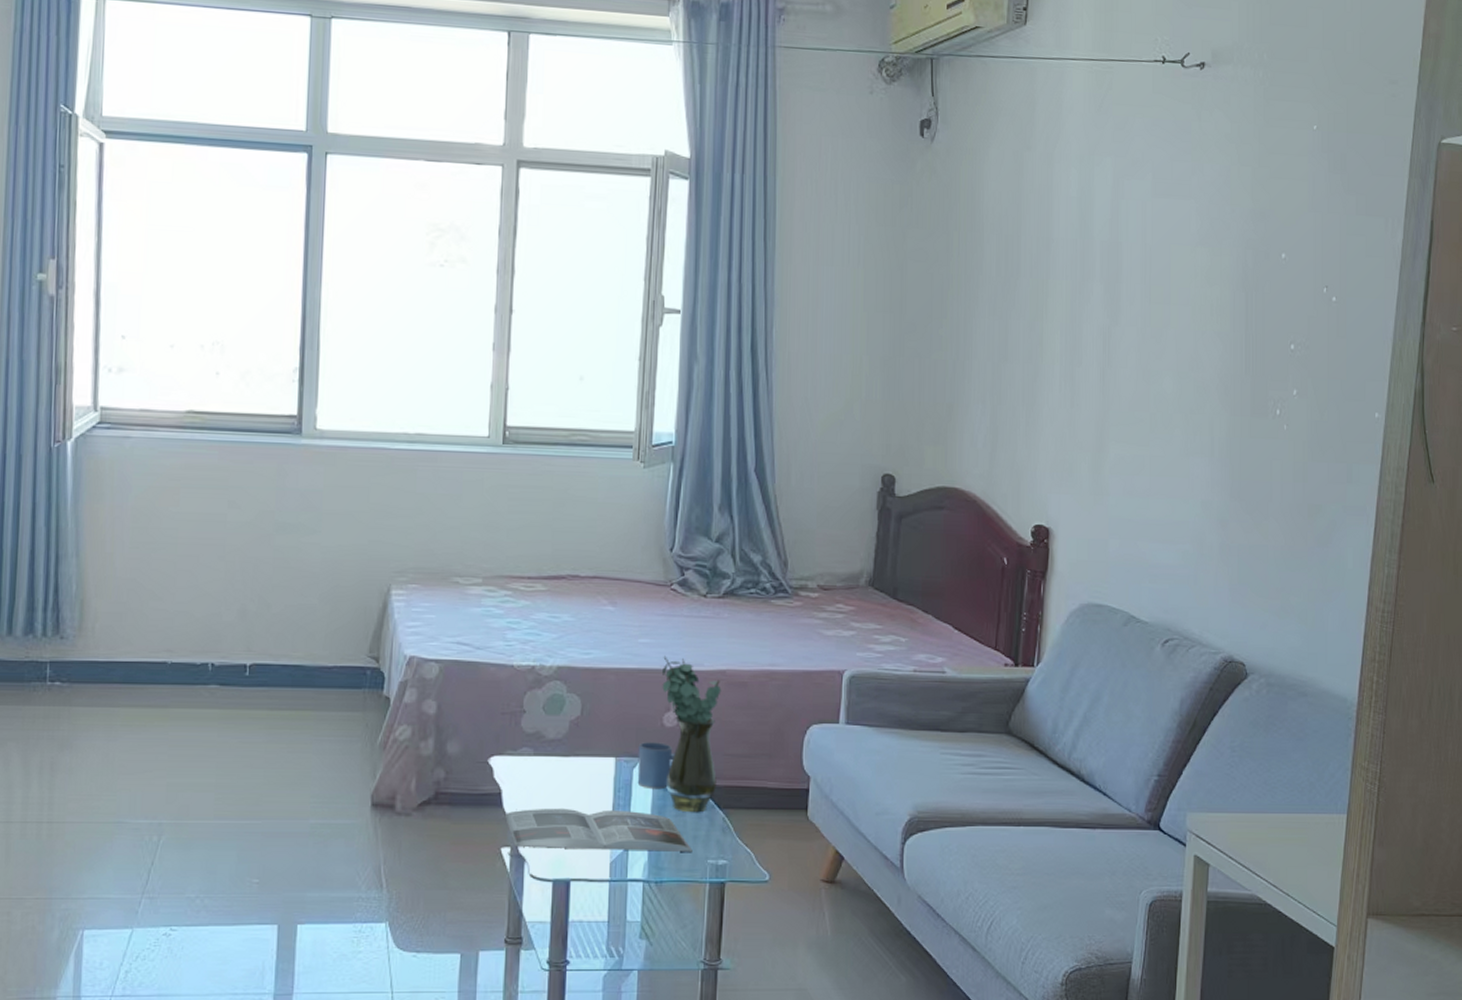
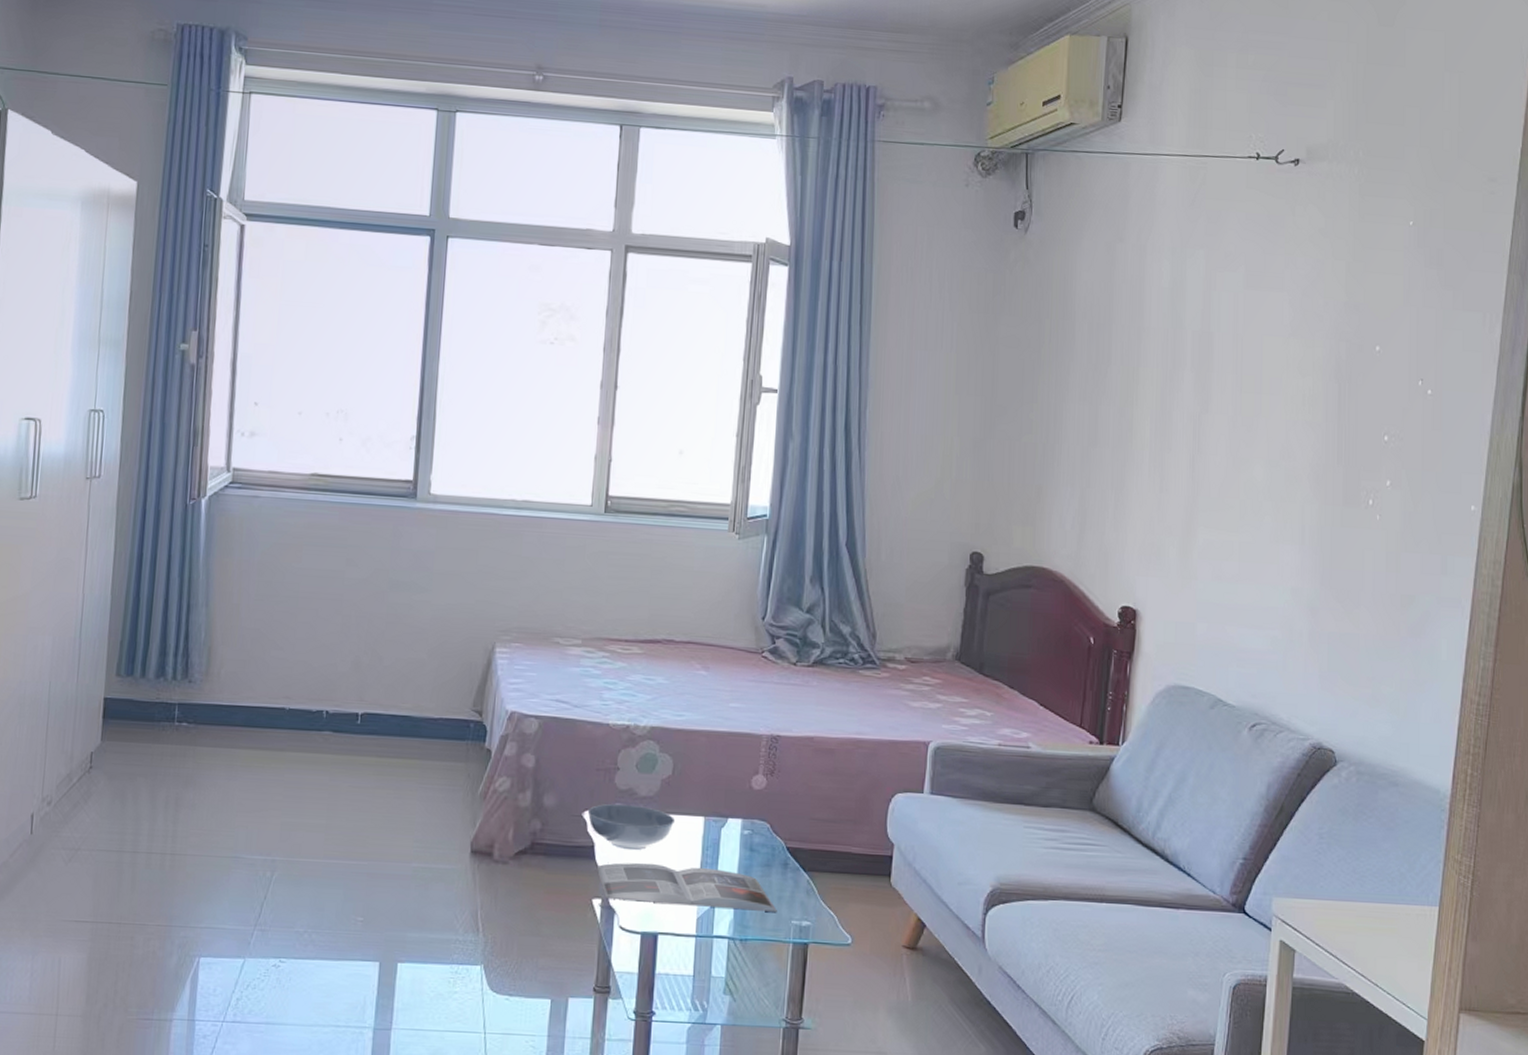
bowl: none [493,748,584,794] -> present [587,803,674,850]
mug: present [637,742,674,790] -> none [725,803,762,850]
vase: present [661,655,722,813] -> none [751,720,809,874]

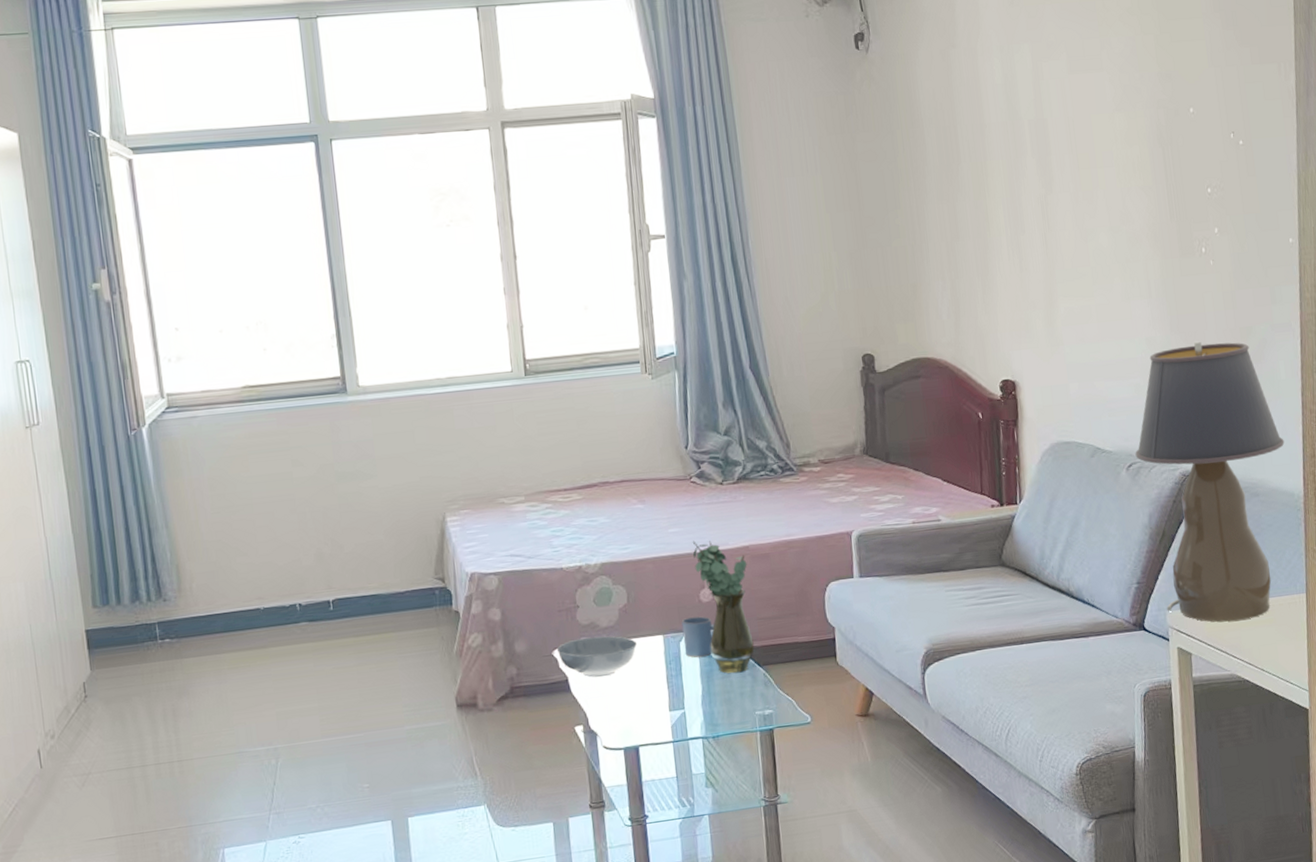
magazine: present [596,862,777,912] -> none [573,678,741,724]
mug: none [725,803,762,850] -> present [681,616,714,659]
vase: none [751,720,809,874] -> present [692,540,754,673]
table lamp: none [1261,601,1436,924] -> present [1135,341,1285,622]

